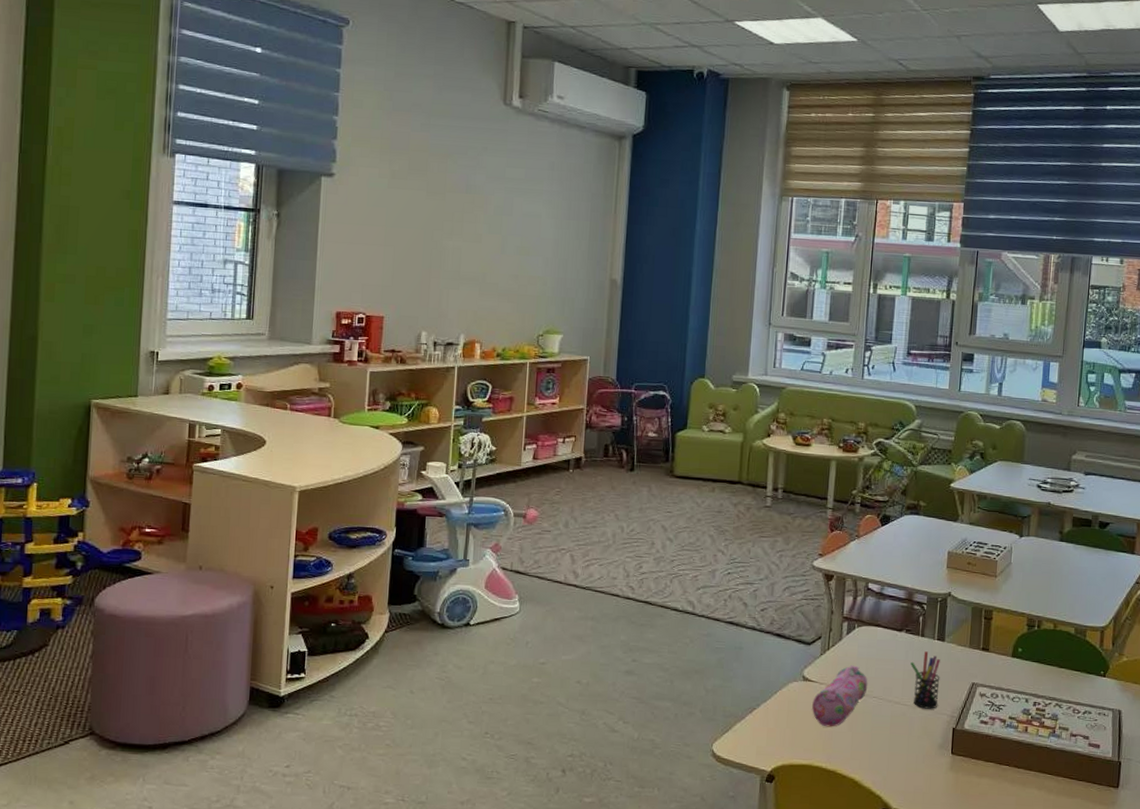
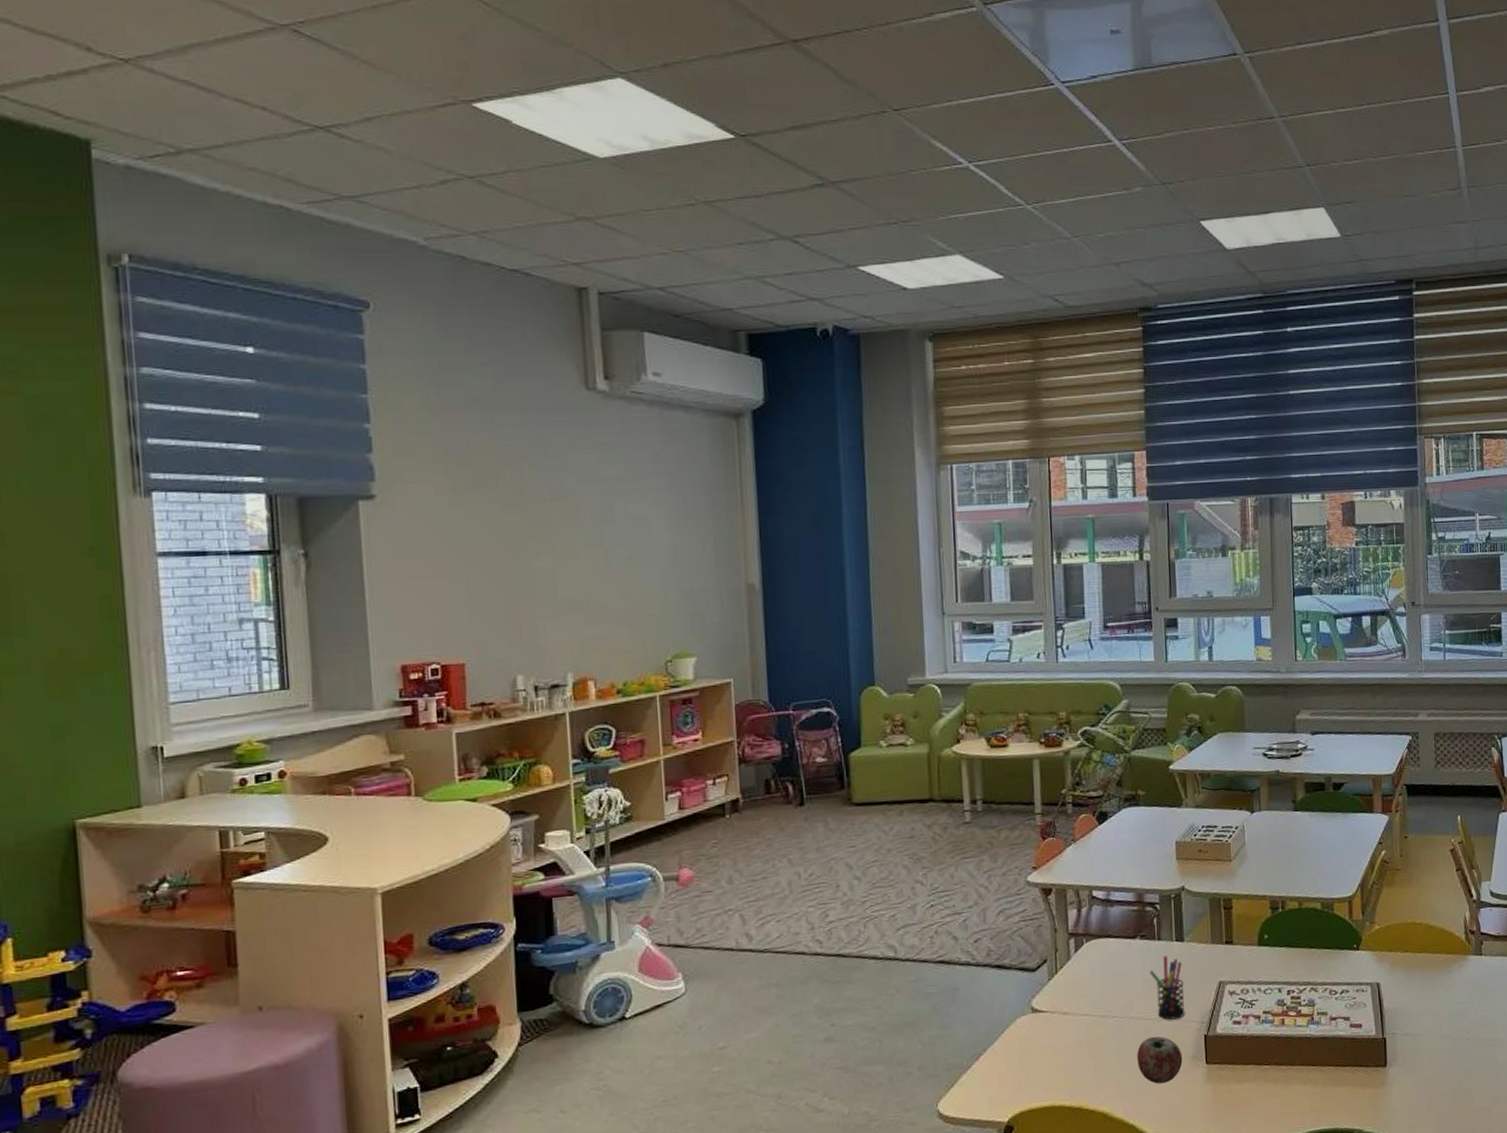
pencil case: present [812,665,868,727] -> none [1046,985,1106,1060]
apple: none [890,721,931,764] -> present [1137,1036,1183,1084]

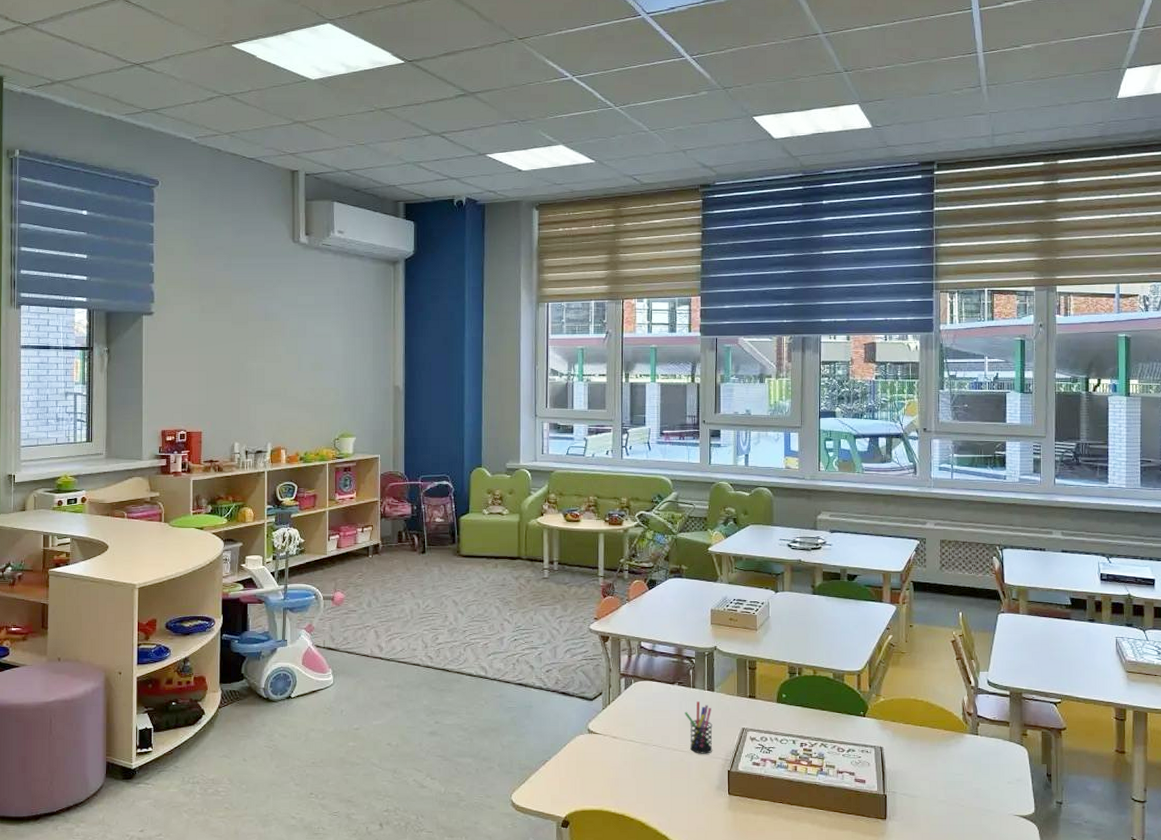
apple: present [1137,1036,1183,1084] -> none [671,766,709,806]

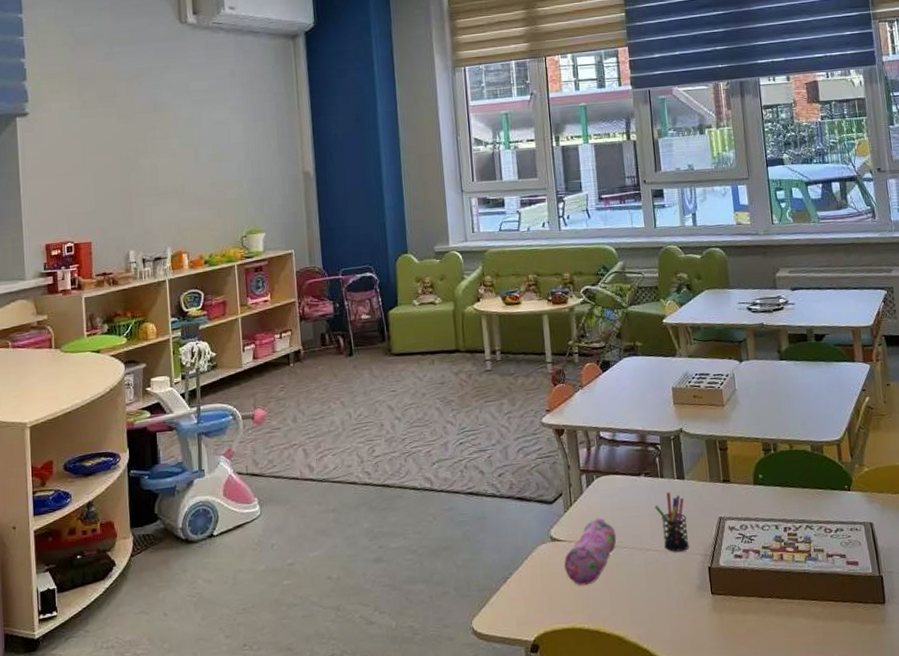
pencil case: none [598,717,647,775] -> present [564,517,617,586]

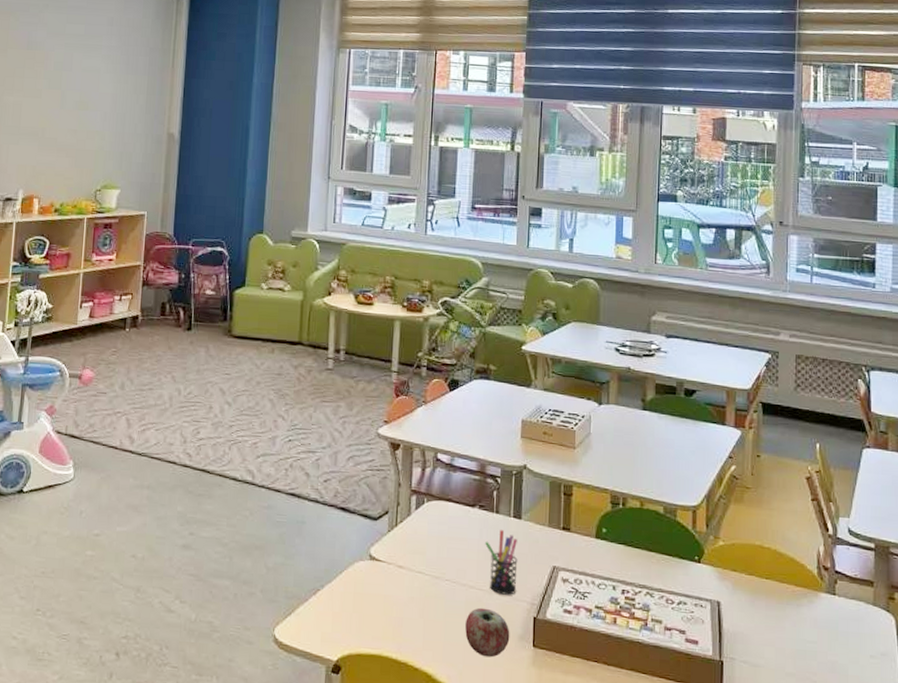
pencil case: present [564,517,617,586] -> none [380,543,440,613]
apple: none [647,567,690,612] -> present [465,607,510,658]

